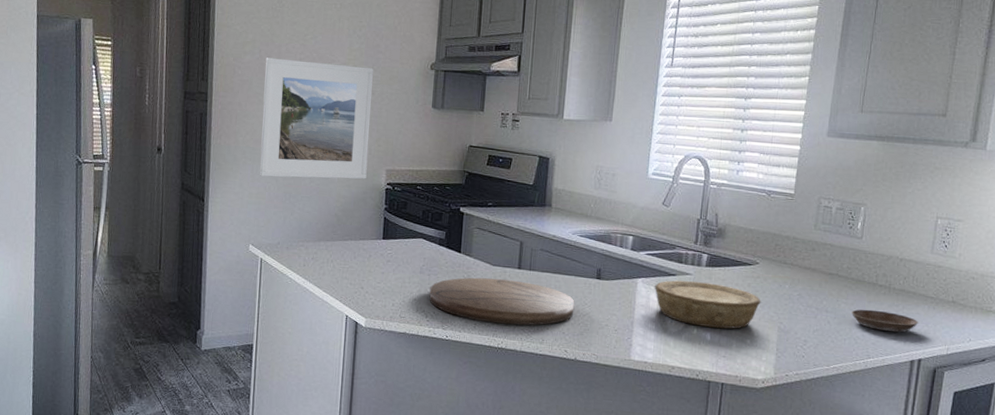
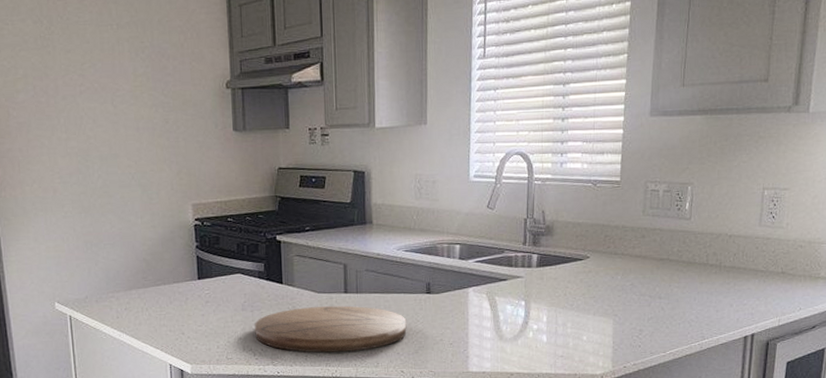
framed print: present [259,57,374,179] -> none [41,93,172,227]
bowl: present [655,280,761,329] -> none [487,283,595,329]
saucer: present [852,309,919,333] -> none [685,290,751,311]

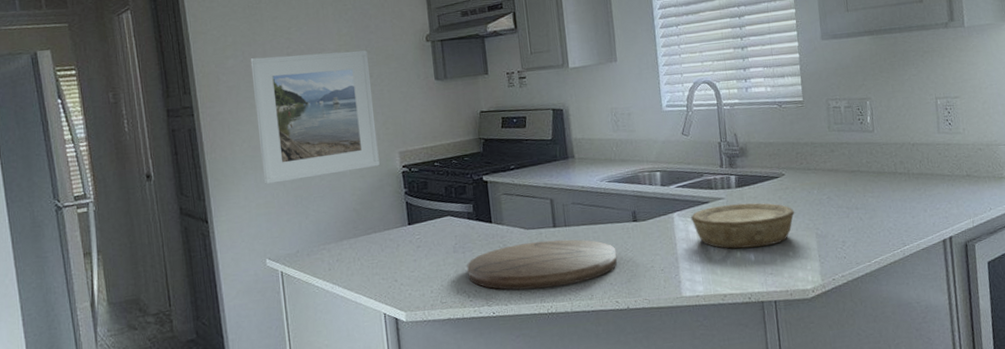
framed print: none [41,93,172,227] -> present [250,50,380,184]
bowl: none [487,283,595,329] -> present [691,203,795,249]

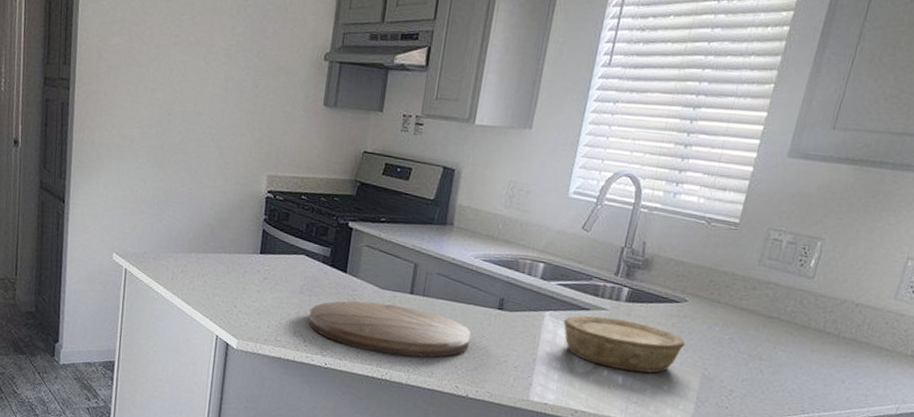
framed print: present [250,50,380,184] -> none [125,40,259,185]

